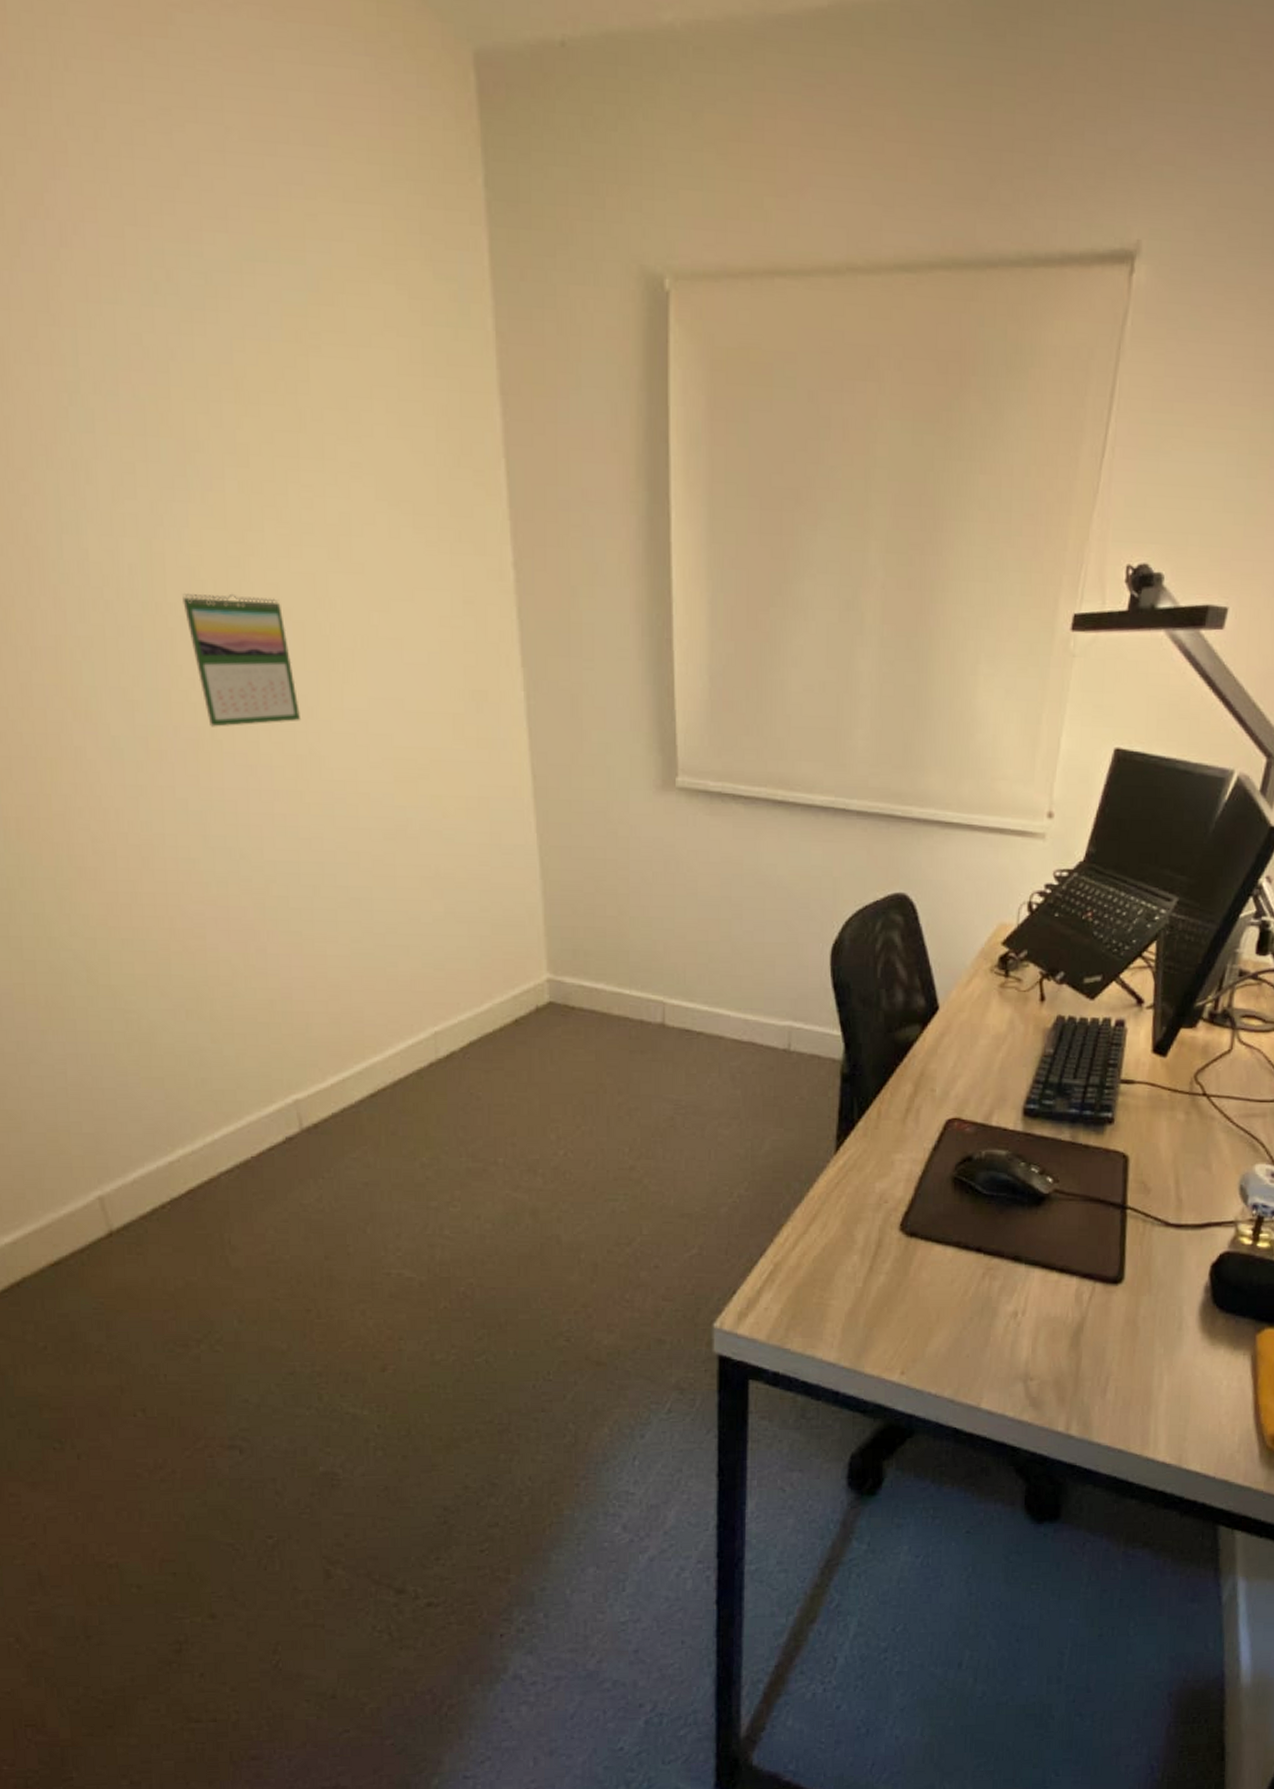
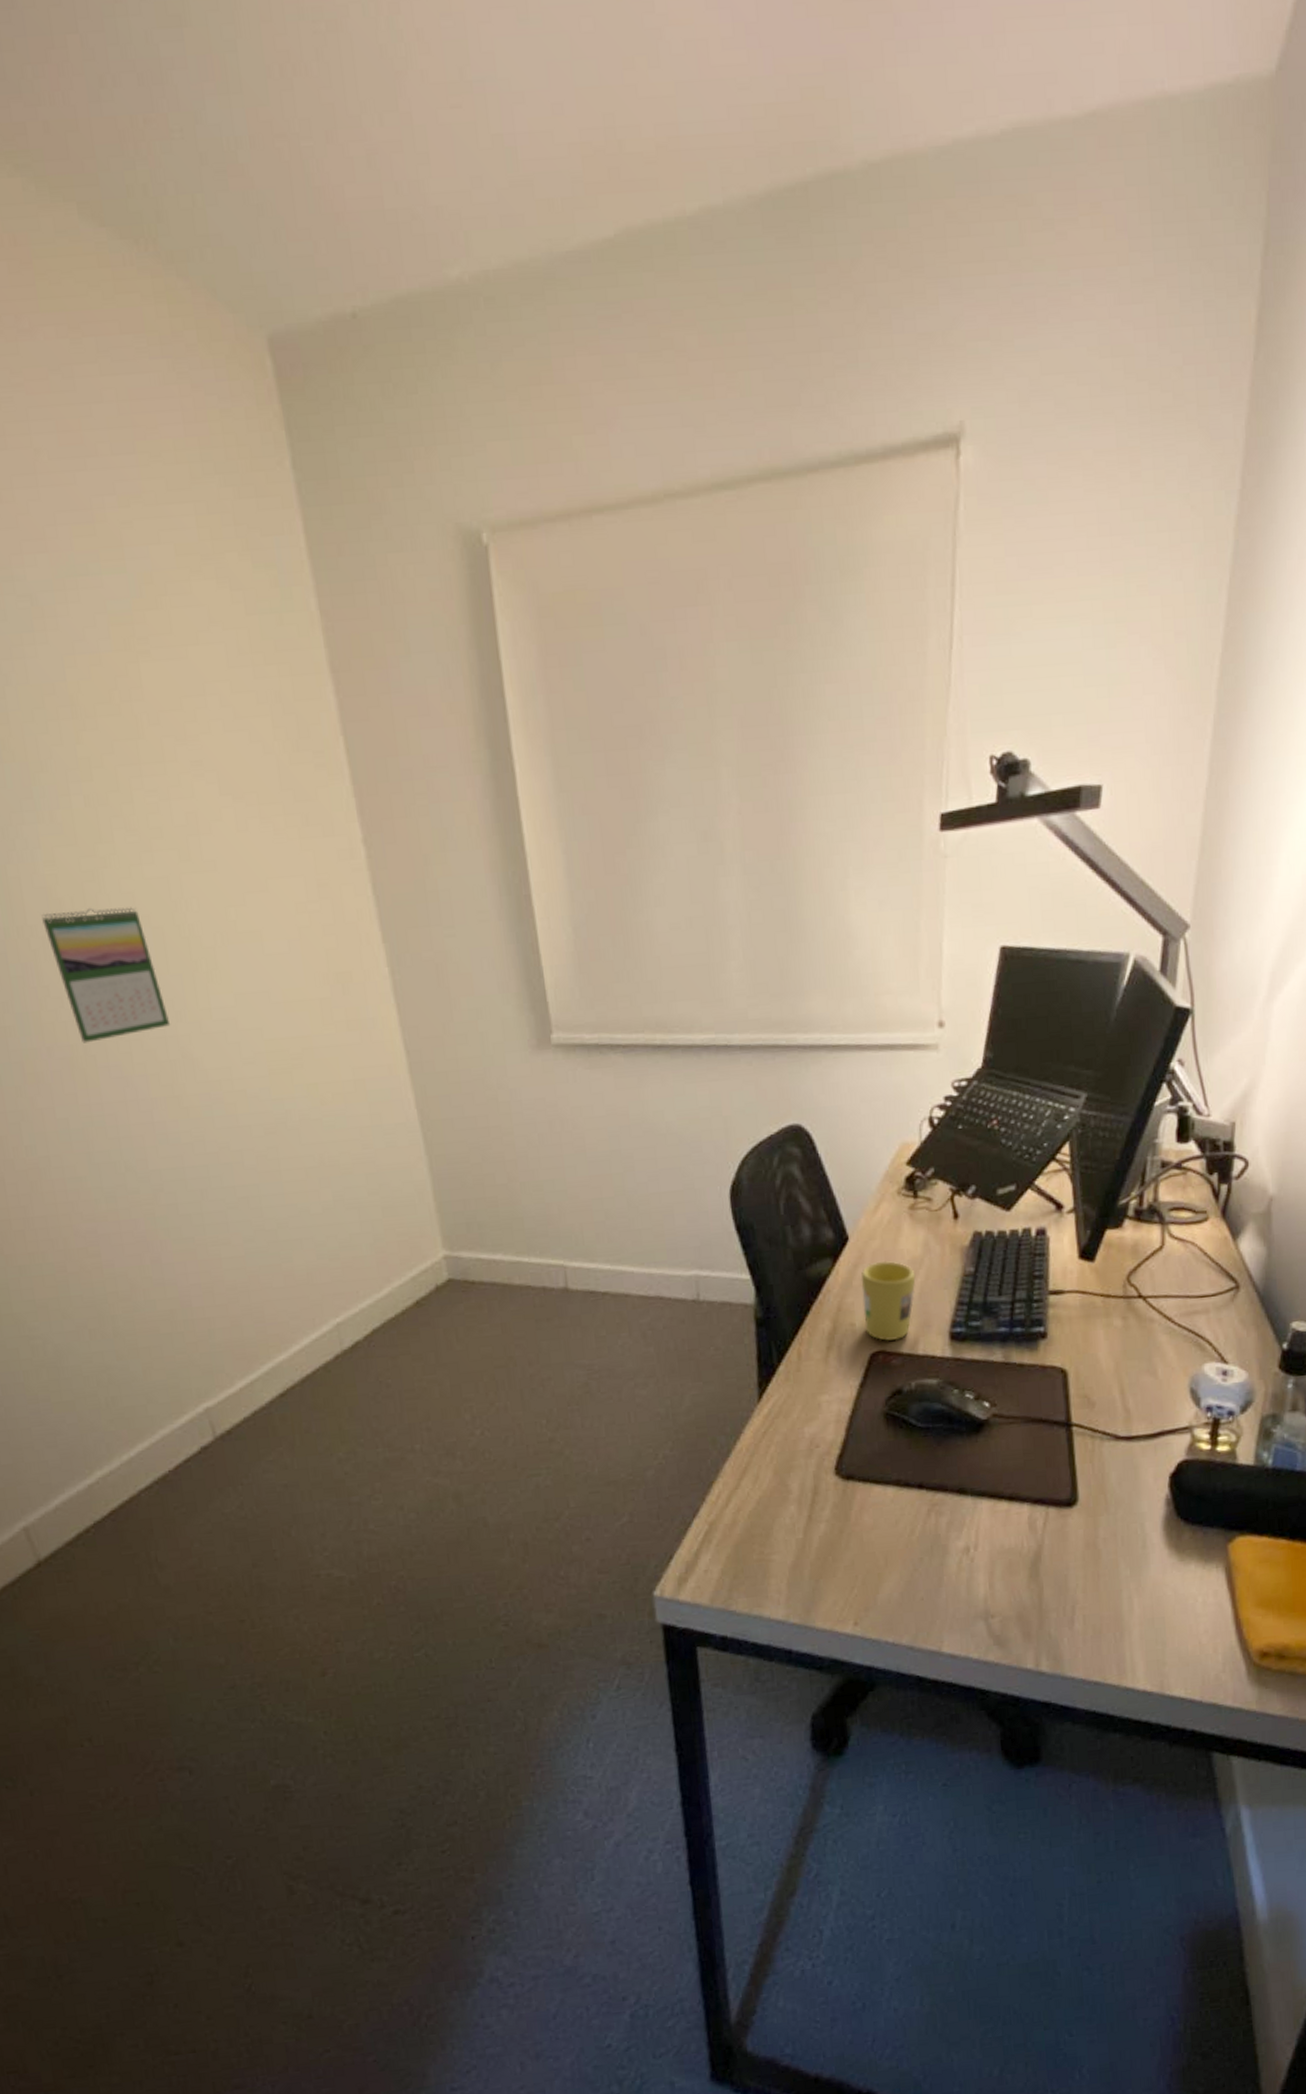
mug: none [944,1033,998,1111] -> present [860,1260,916,1341]

